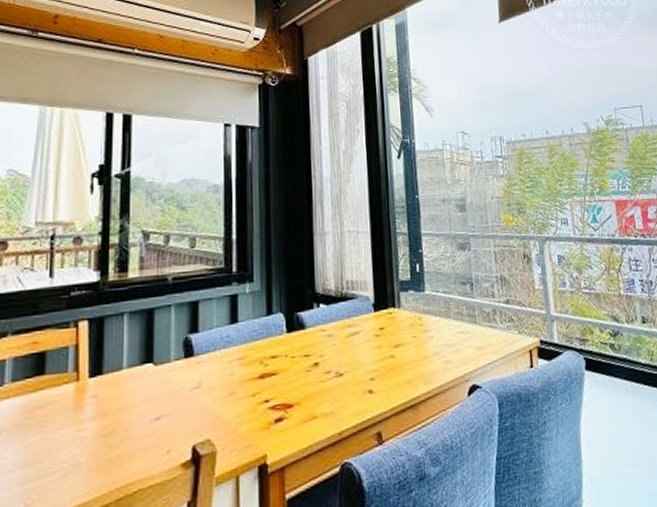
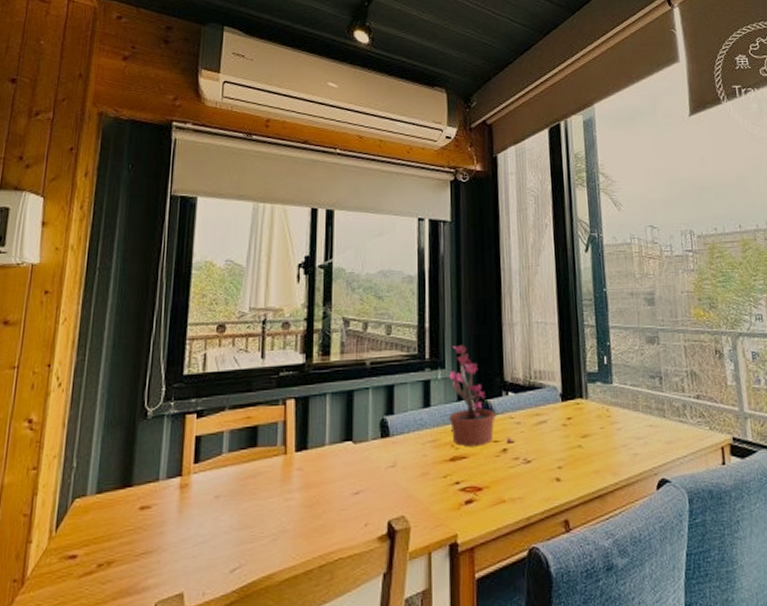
potted plant: none [257,256,327,363] -> present [448,344,515,447]

